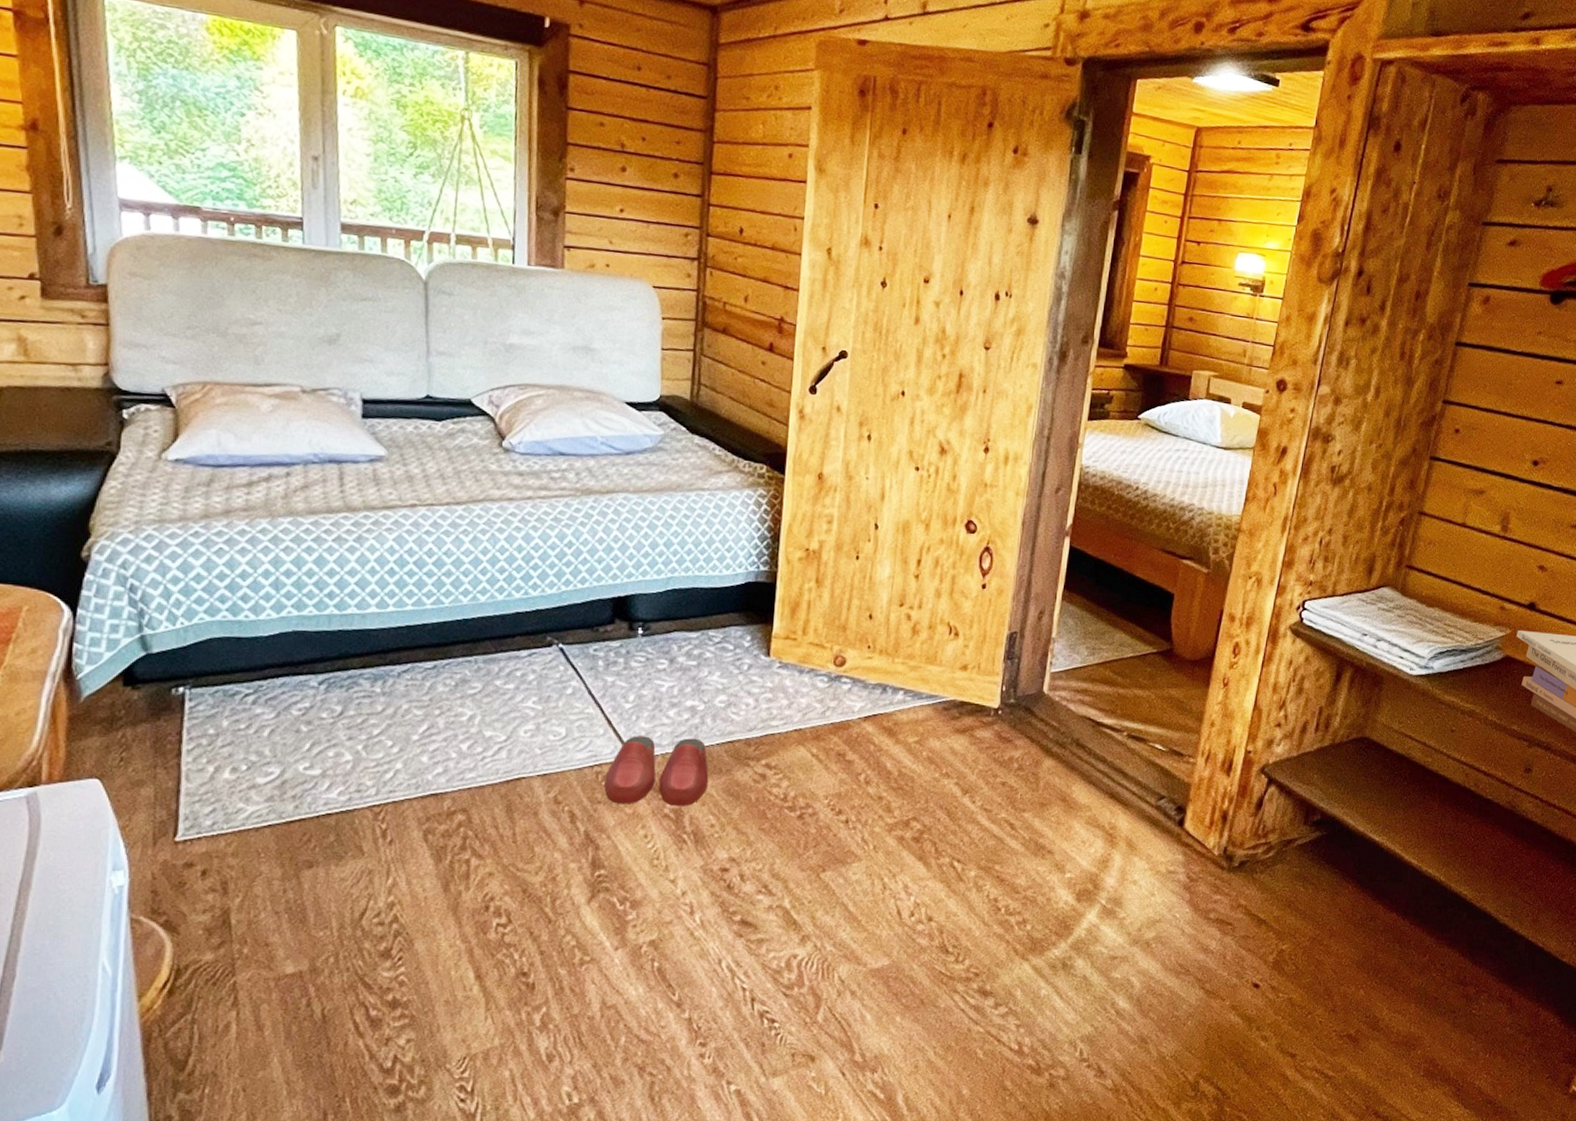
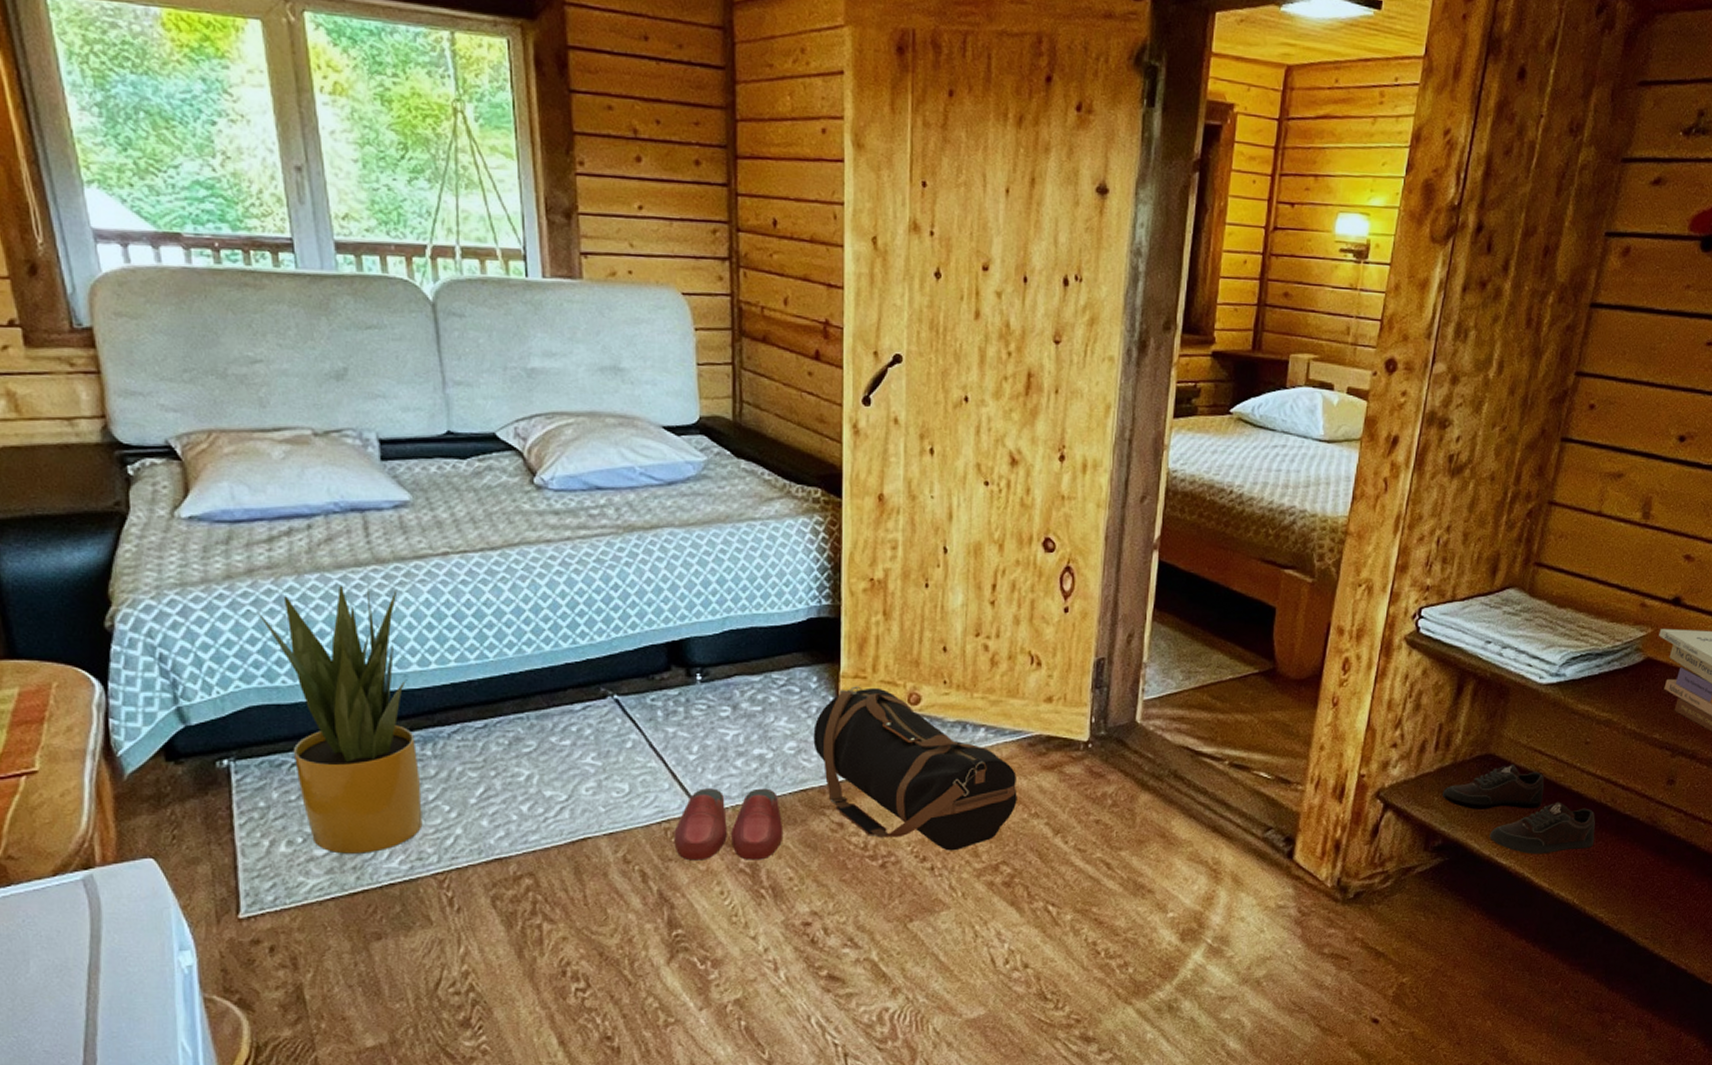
planter: none [230,529,368,784] -> present [258,585,423,854]
duffel bag: none [743,646,931,806] -> present [813,686,1017,851]
shoe: none [1321,747,1460,833] -> present [1441,764,1595,854]

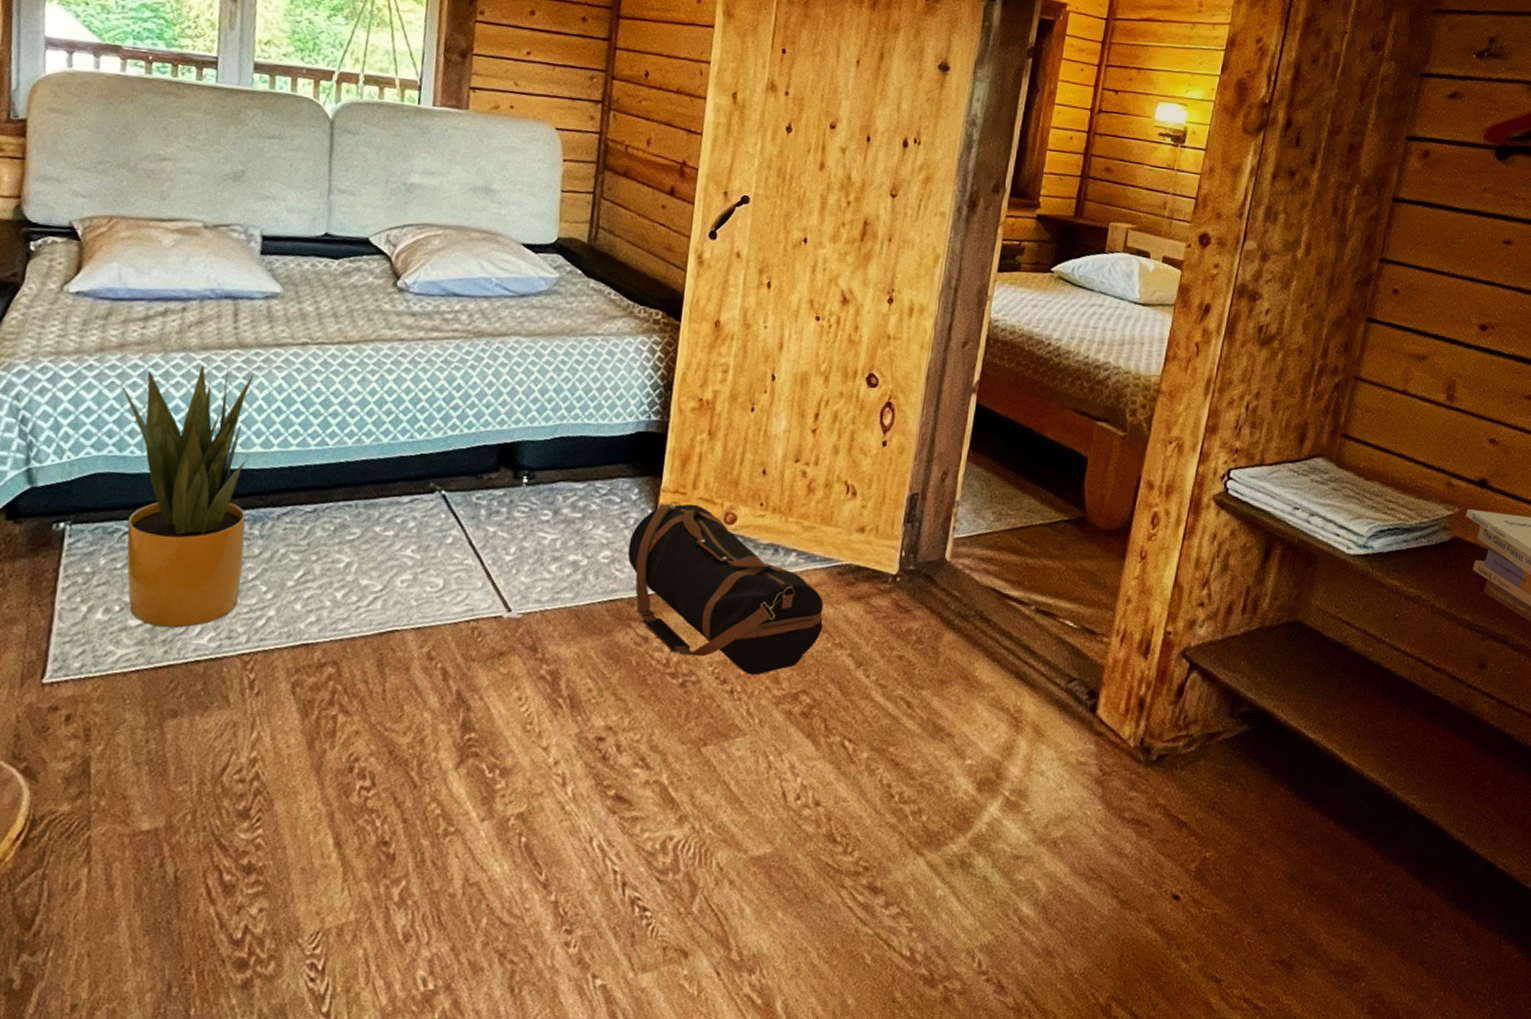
slippers: present [674,788,784,861] -> none [479,590,589,668]
shoe: present [1441,764,1595,854] -> none [1248,633,1405,731]

